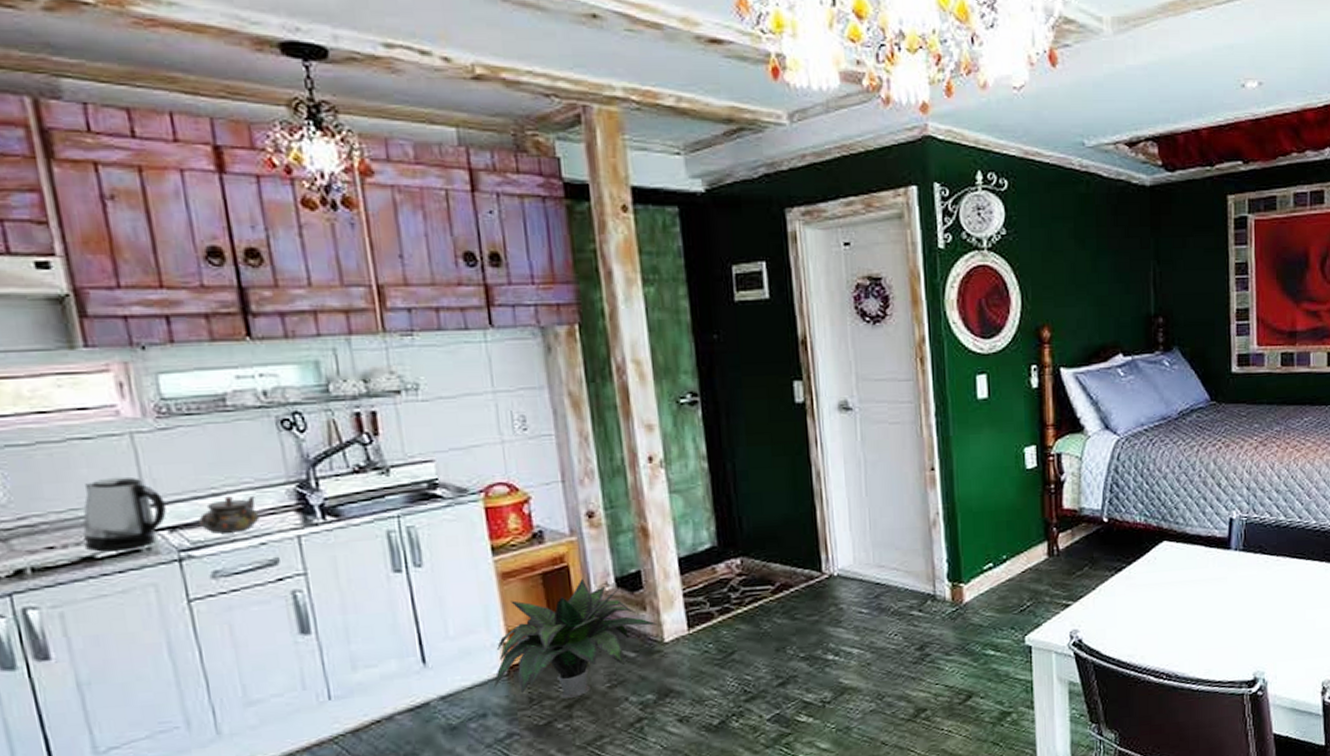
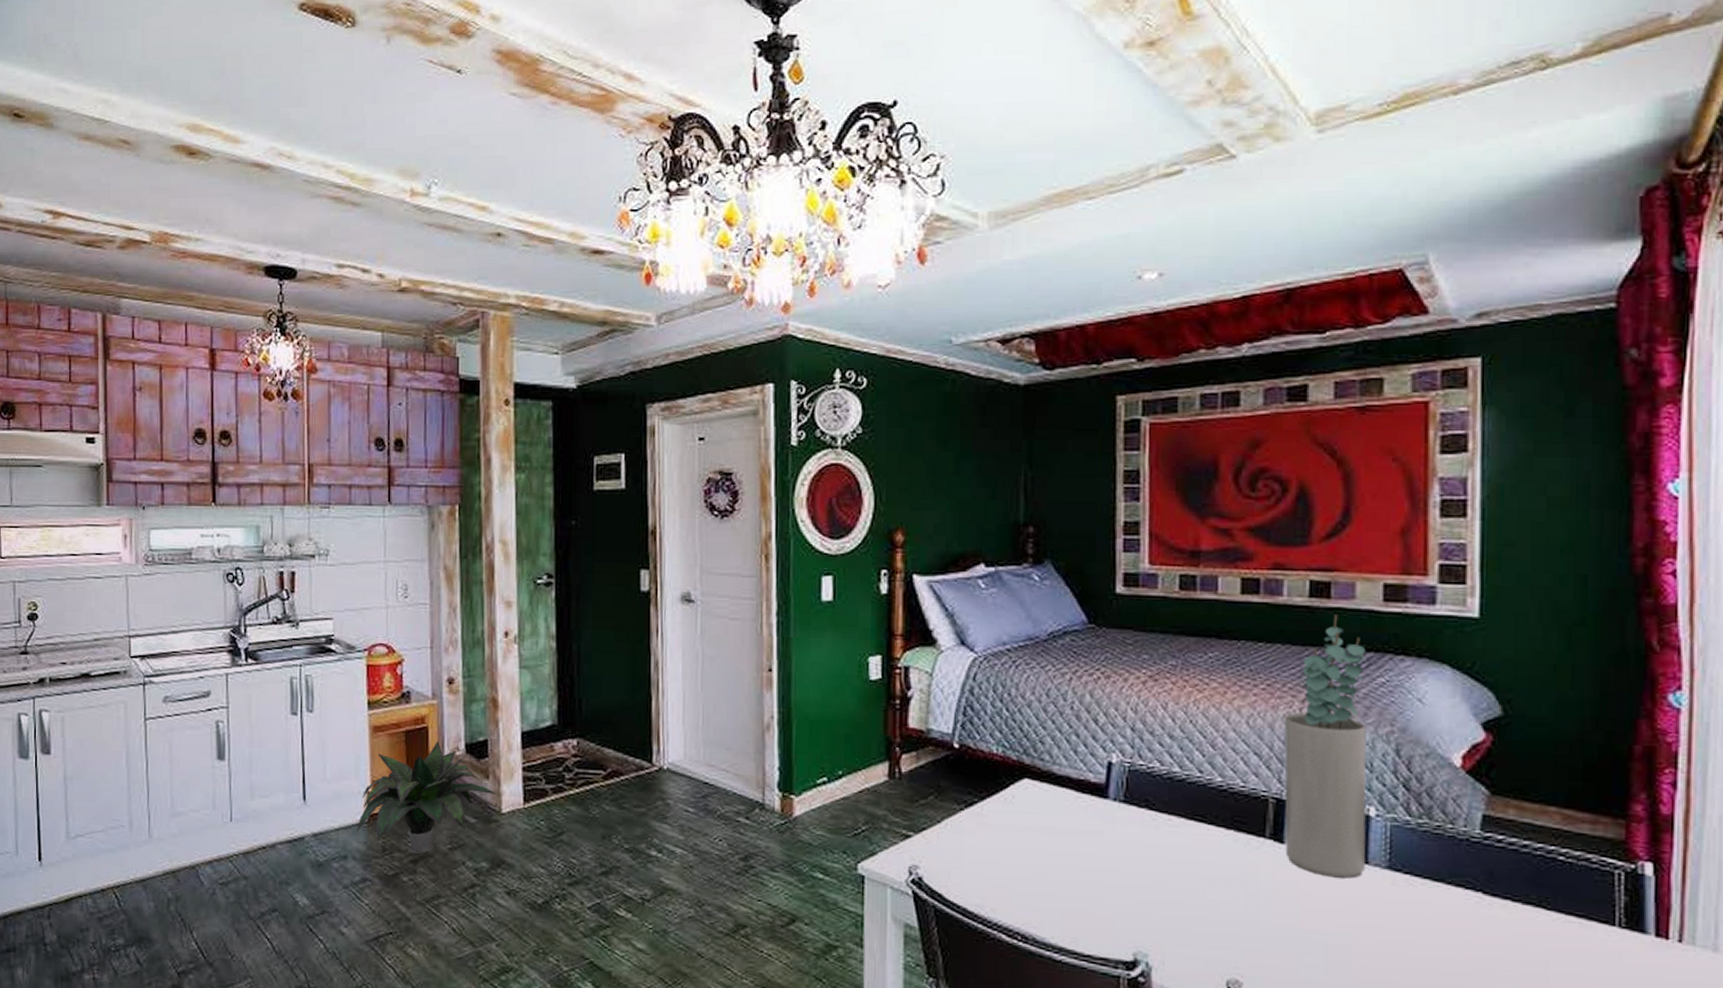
kettle: present [83,476,166,552] -> none [84,610,140,671]
teapot: present [197,495,260,534] -> none [160,634,202,665]

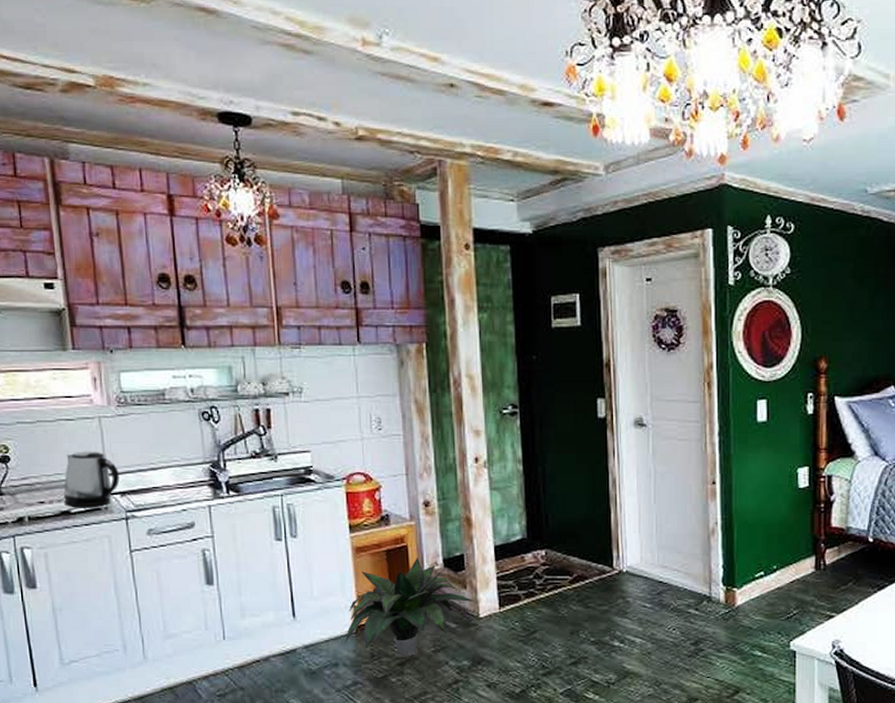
kettle: none [84,610,140,671] -> present [63,451,119,508]

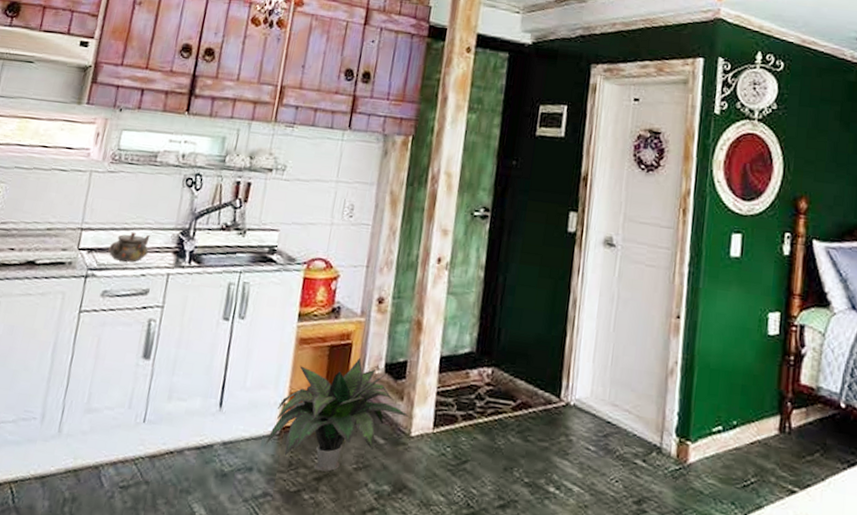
kettle: present [63,451,119,508] -> none [32,202,93,261]
teapot: none [140,471,183,500] -> present [107,232,151,262]

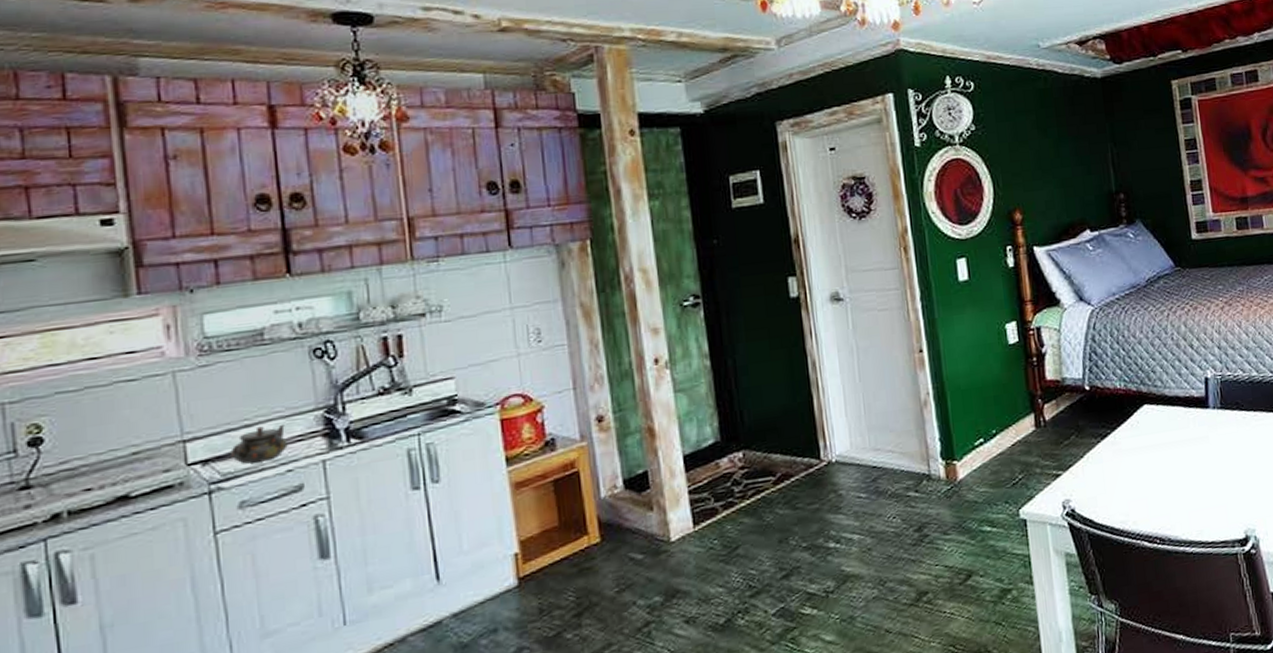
potted plant: present [265,357,409,472] -> none [505,482,664,607]

